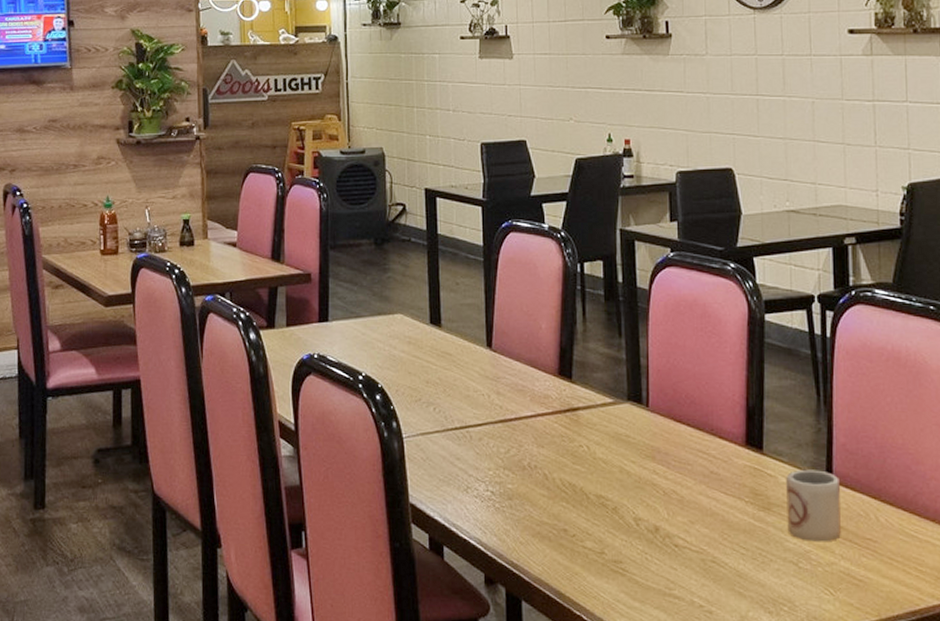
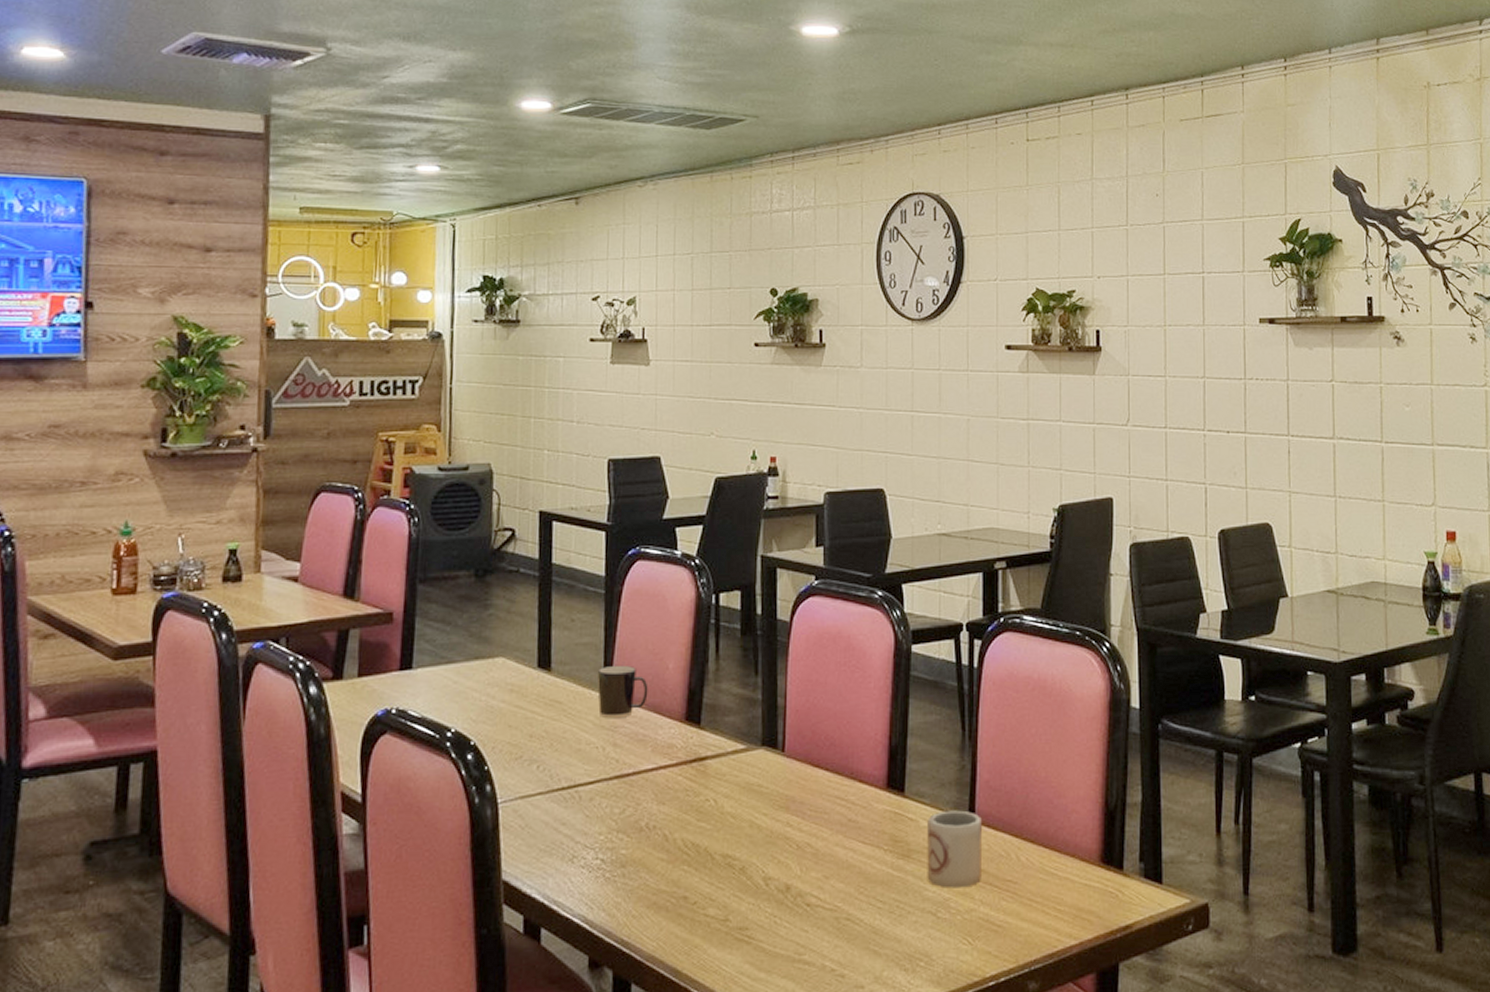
mug: none [480,323,525,371] -> present [597,665,648,719]

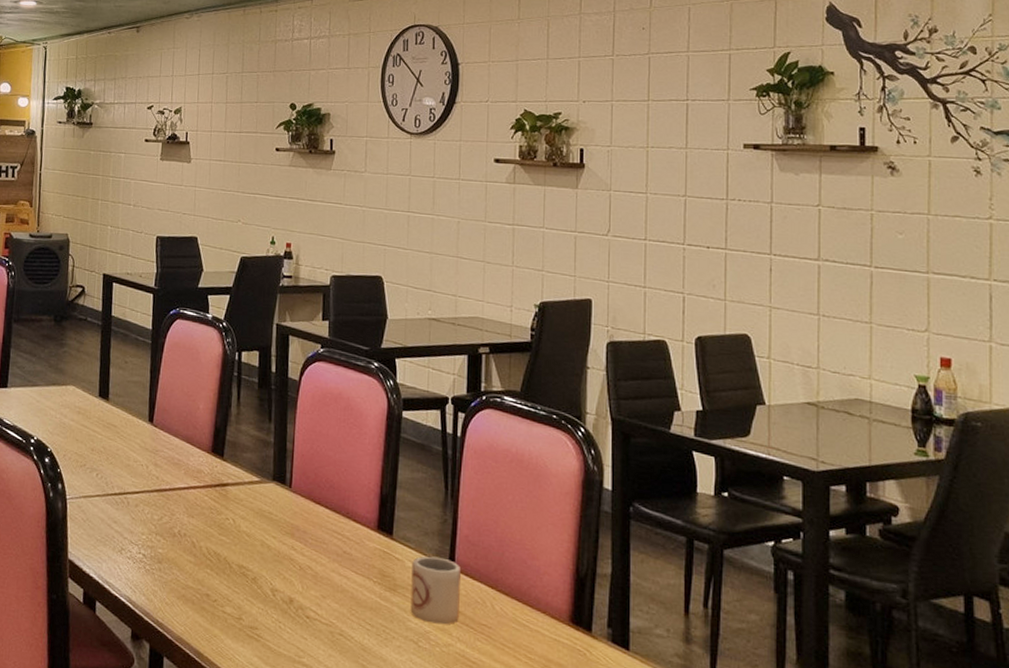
mug: present [597,665,648,719] -> none [143,401,183,445]

